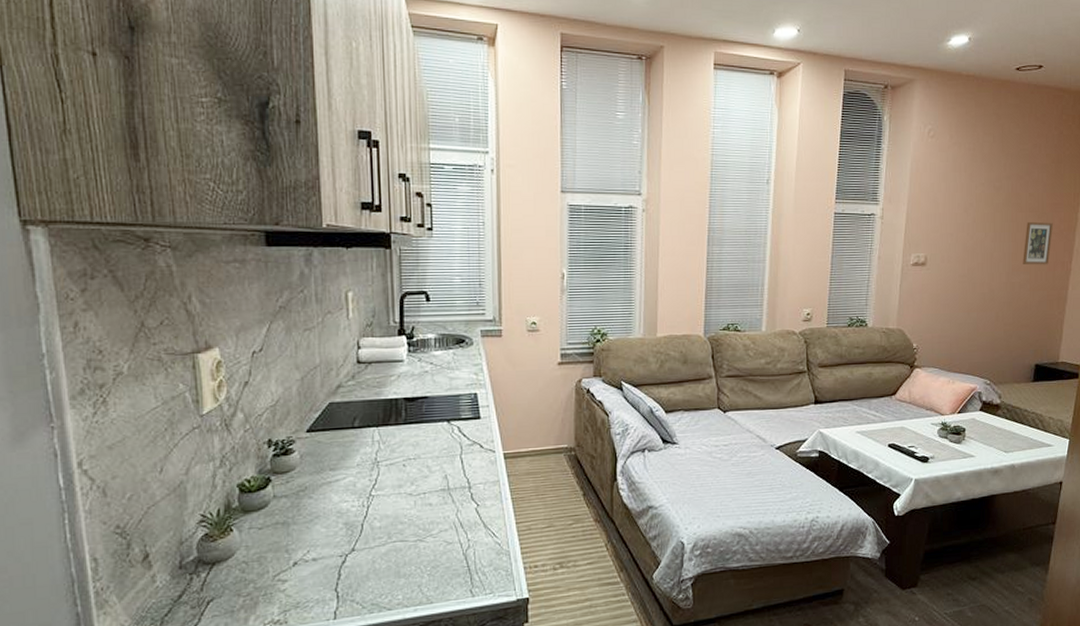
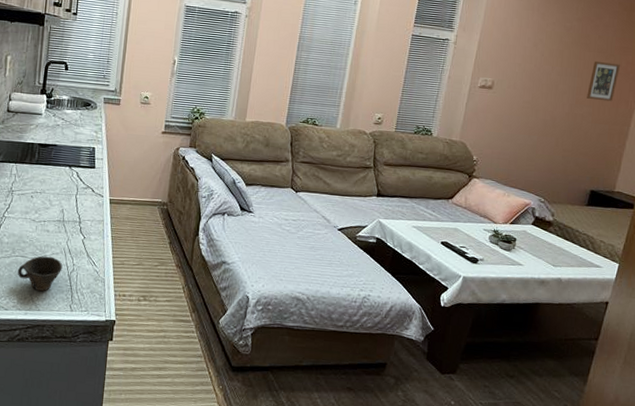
cup: none [397,535,455,579] -> present [17,256,63,291]

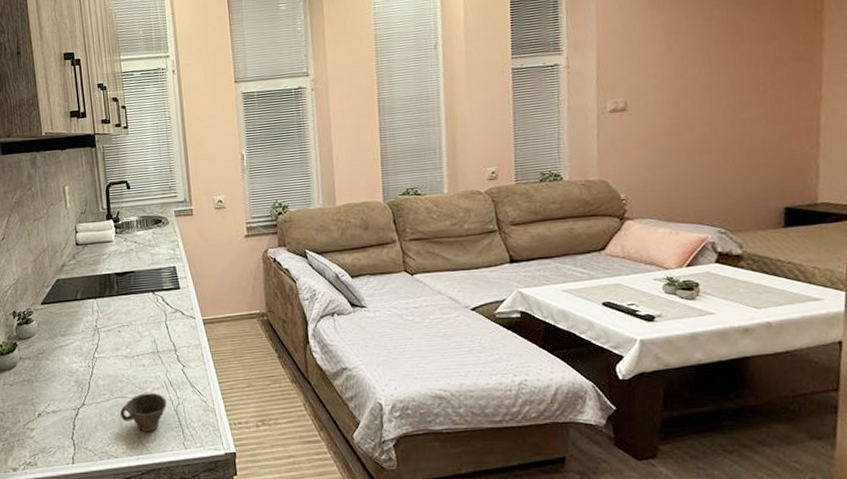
picture frame: present [587,60,620,102] -> none [752,47,790,98]

